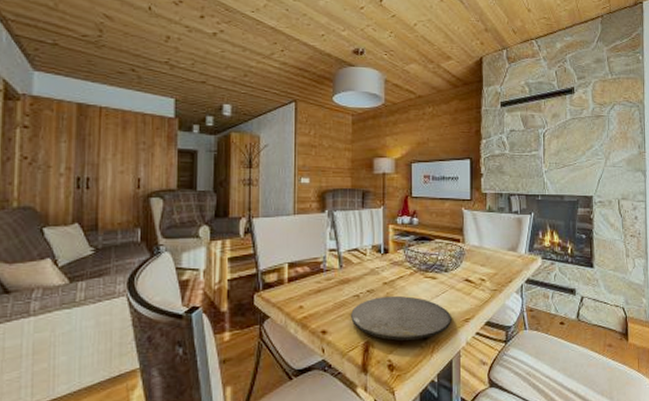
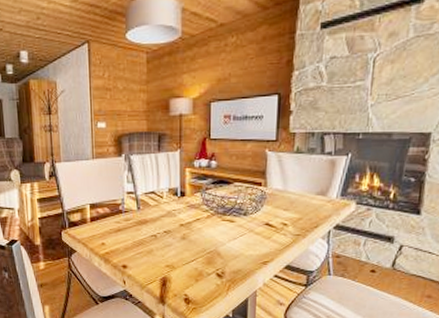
plate: present [351,295,451,341] -> none [149,237,249,278]

